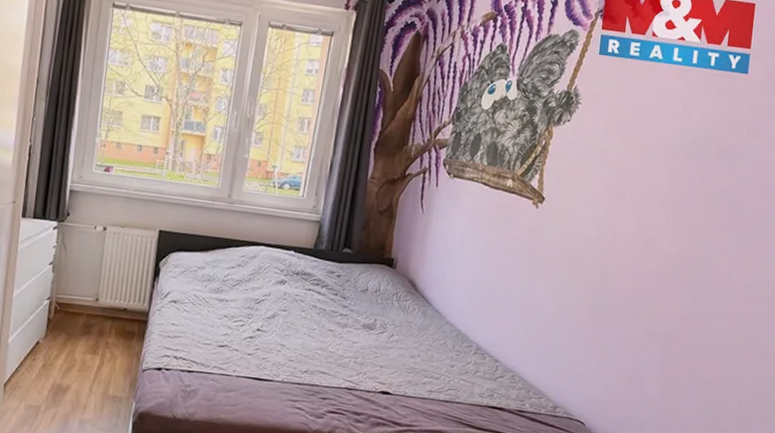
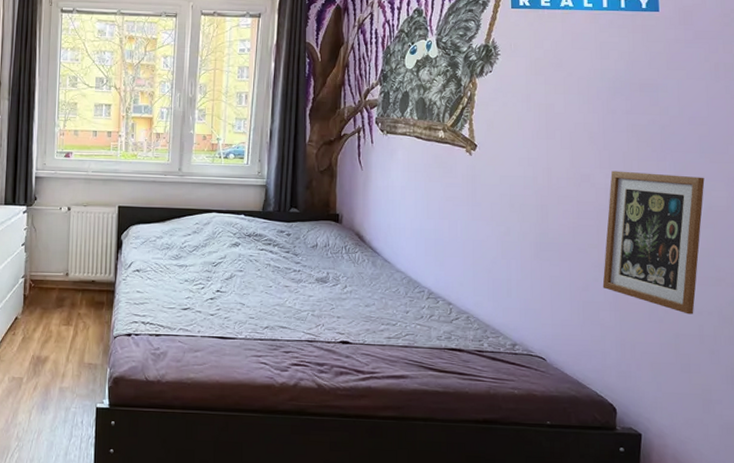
picture frame: none [650,237,766,389] -> present [602,170,705,315]

